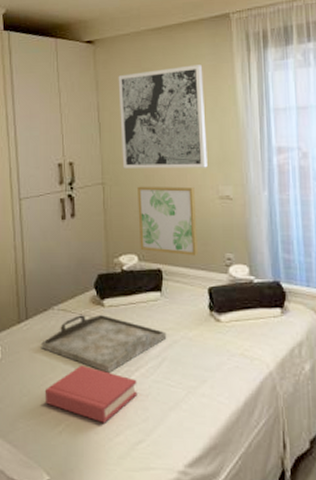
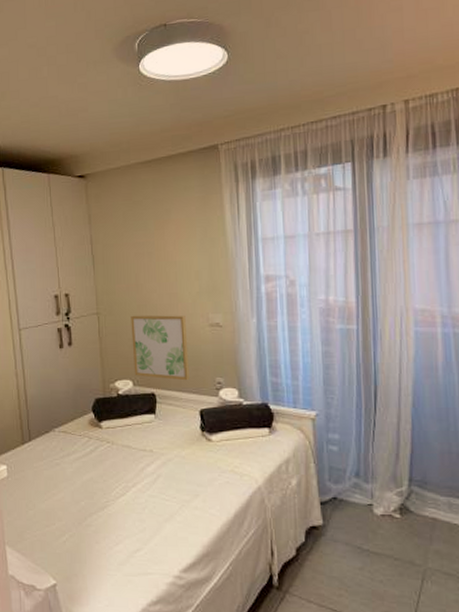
serving tray: present [42,314,167,373] -> none [44,435,161,488]
hardback book: present [44,365,138,423] -> none [49,481,135,534]
wall art: present [118,65,208,169] -> none [110,196,198,299]

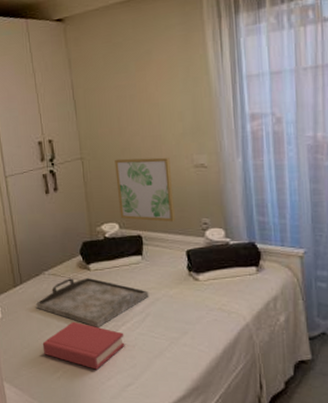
serving tray: none [44,435,161,488] -> present [36,277,149,327]
hardback book: none [49,481,135,534] -> present [42,321,125,370]

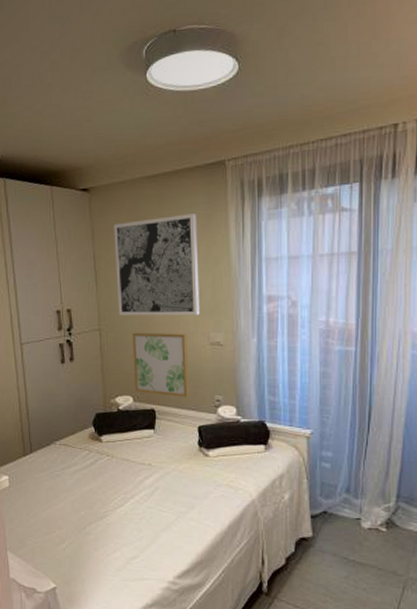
serving tray: present [36,277,149,327] -> none [45,448,159,499]
hardback book: present [42,321,125,370] -> none [49,492,133,542]
wall art: none [89,35,182,143] -> present [113,213,200,316]

